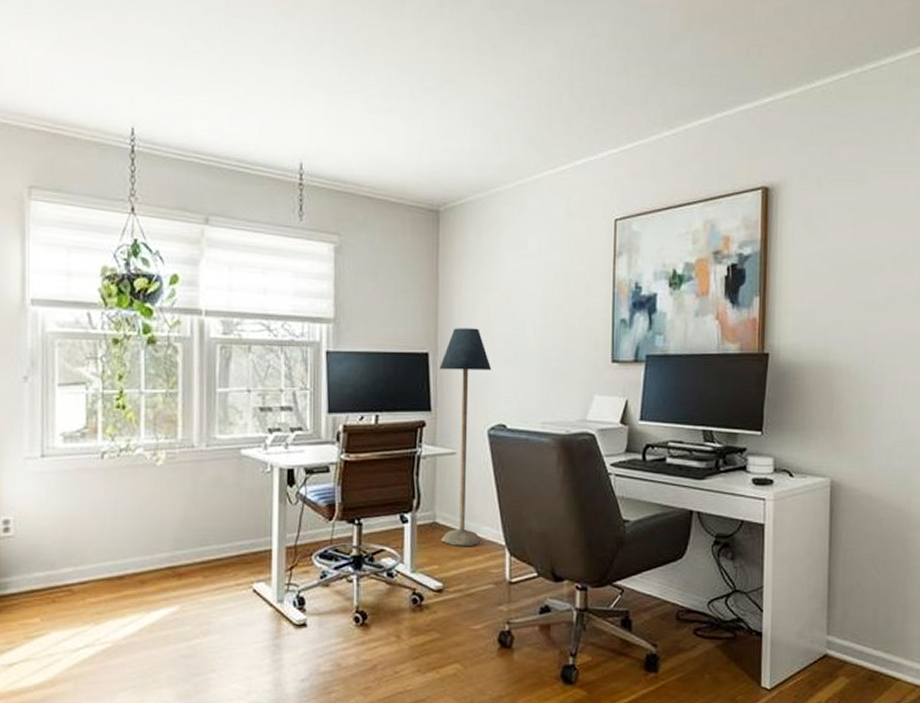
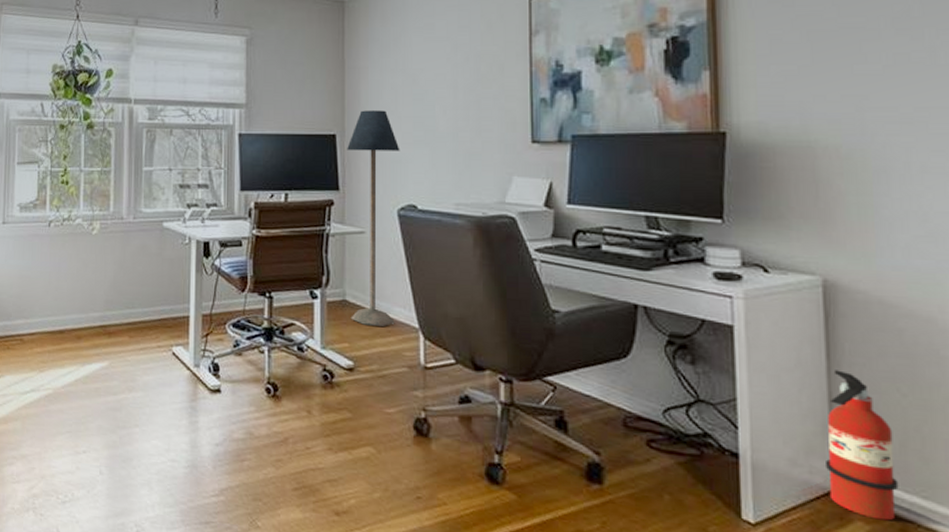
fire extinguisher: none [822,556,870,673] -> present [824,370,899,521]

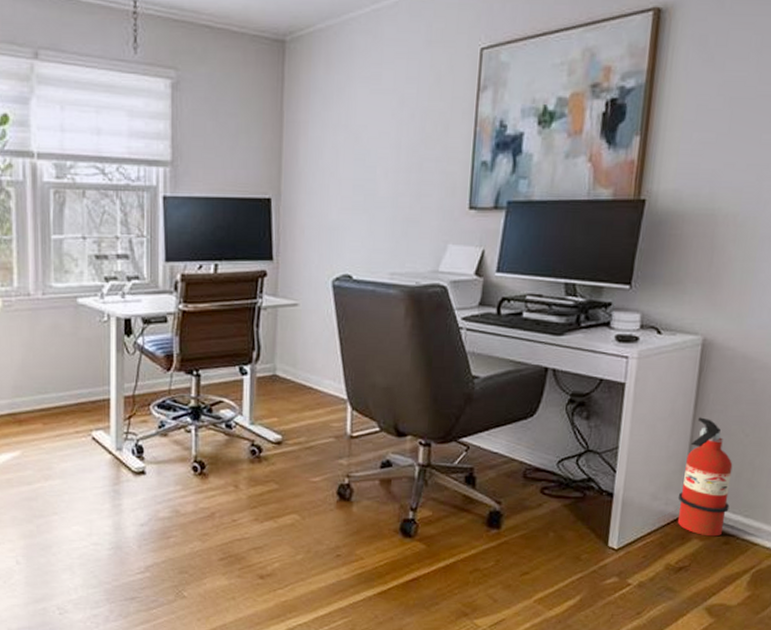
floor lamp: present [347,110,400,326] -> none [280,171,338,399]

